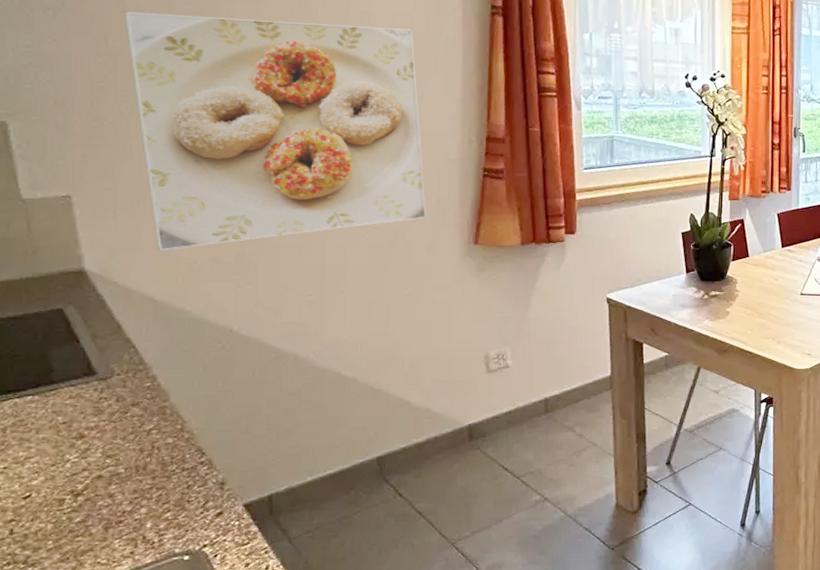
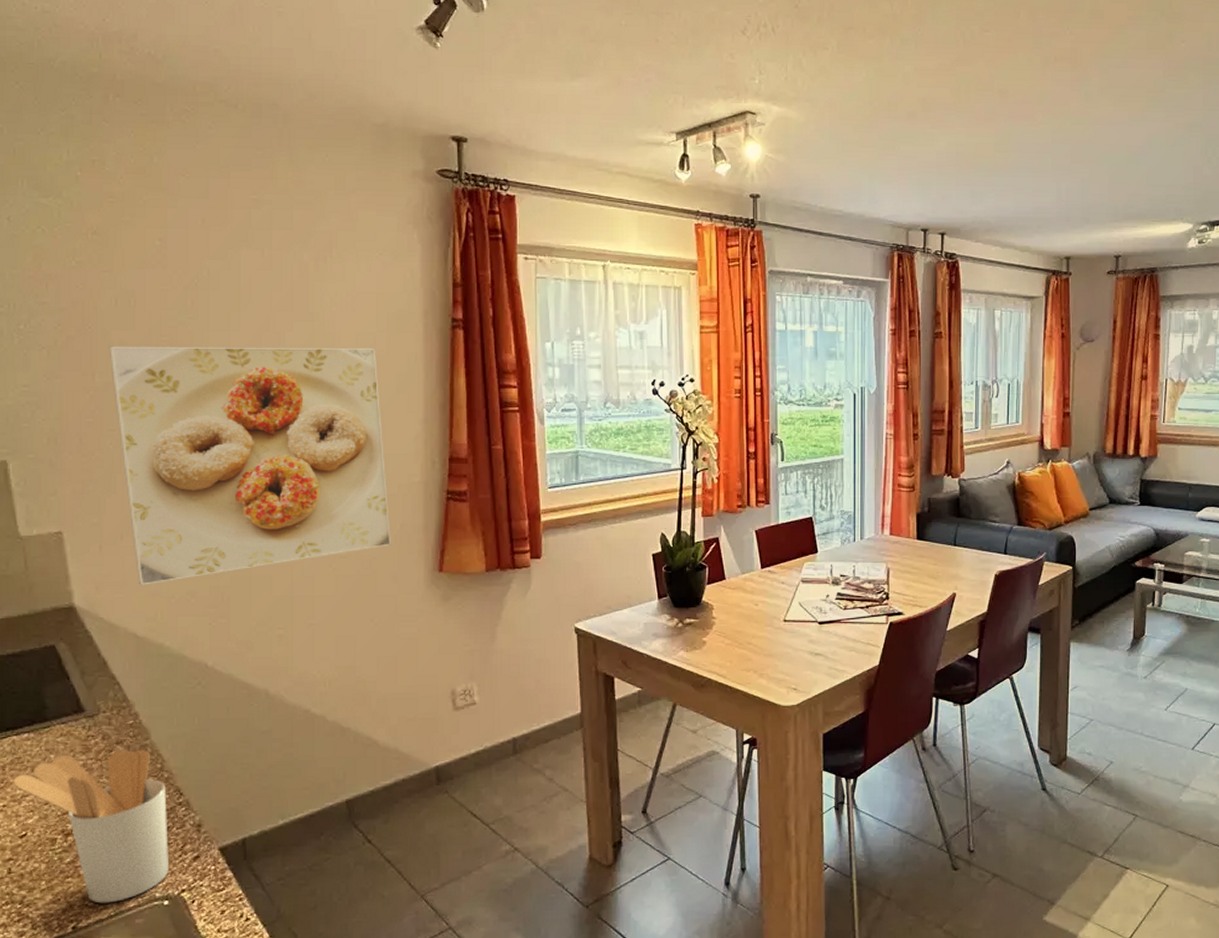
utensil holder: none [15,410,189,561] -> present [13,749,168,903]

